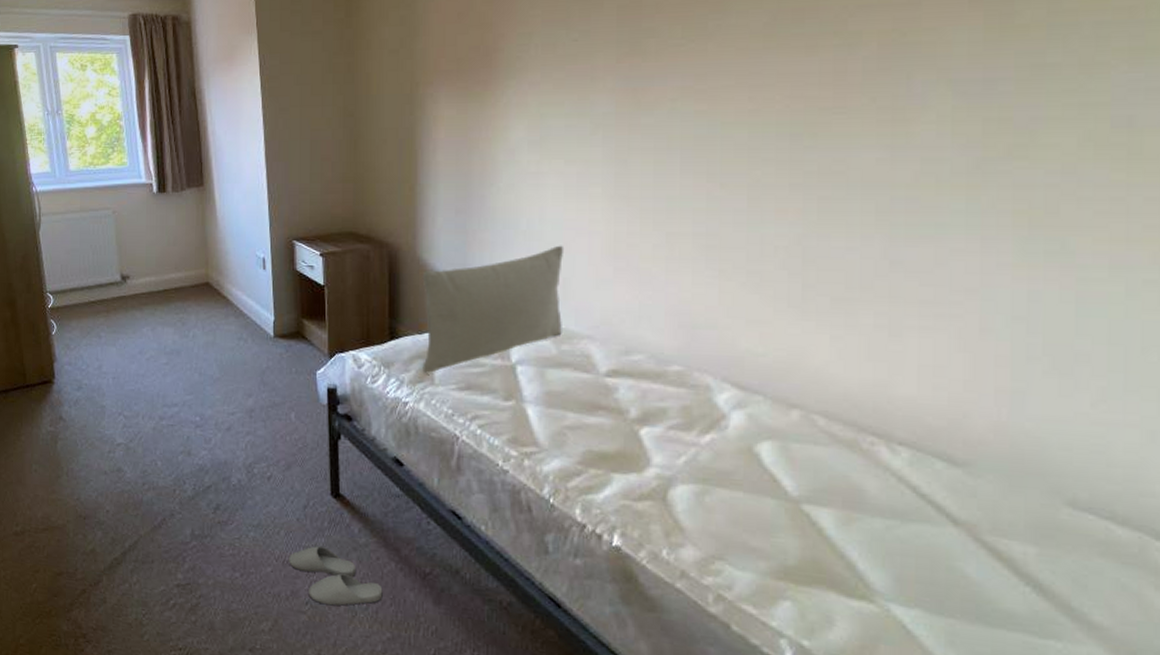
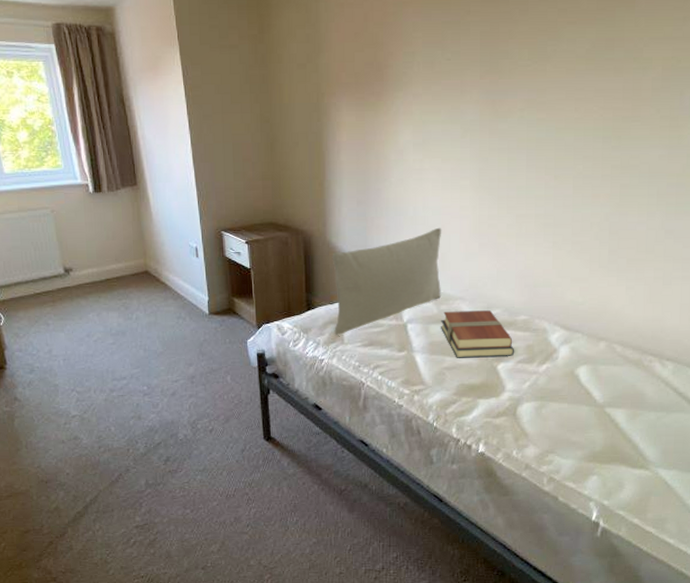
slippers: present [289,546,383,606] -> none [231,480,309,525]
books: none [561,352,665,419] -> present [441,310,515,358]

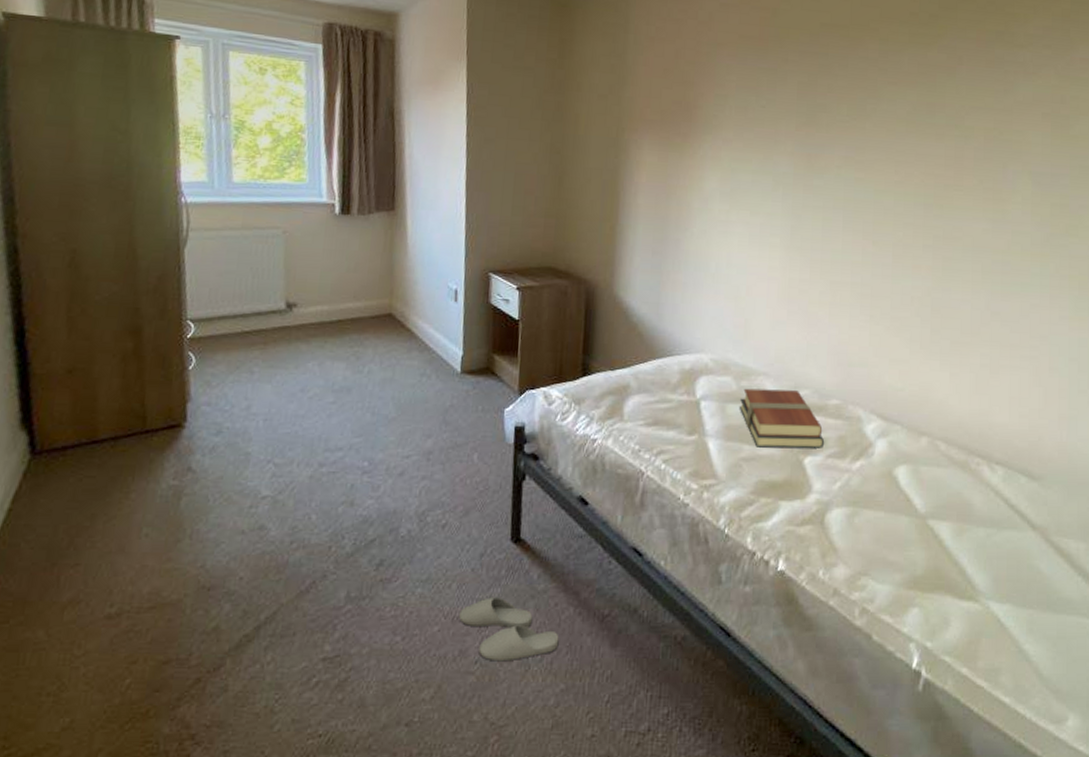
slippers: none [231,480,309,525] -> present [459,597,559,662]
pillow: present [332,227,442,336] -> none [612,288,747,411]

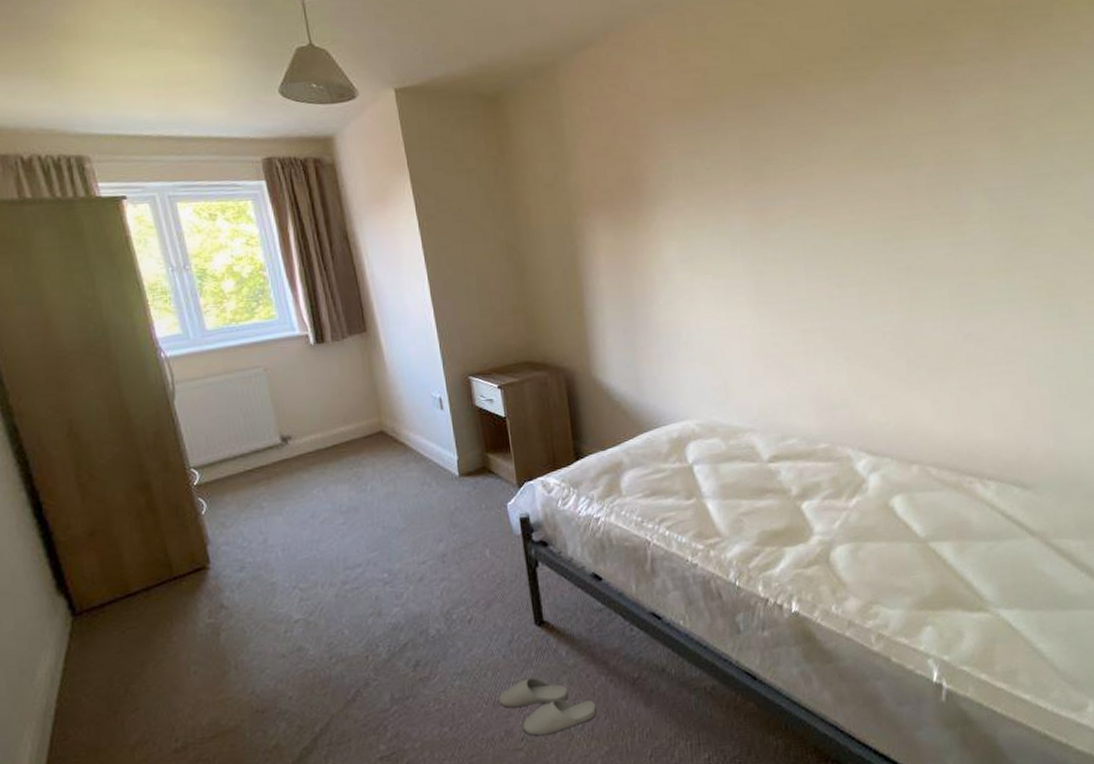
books: present [740,388,825,448] -> none [731,441,819,501]

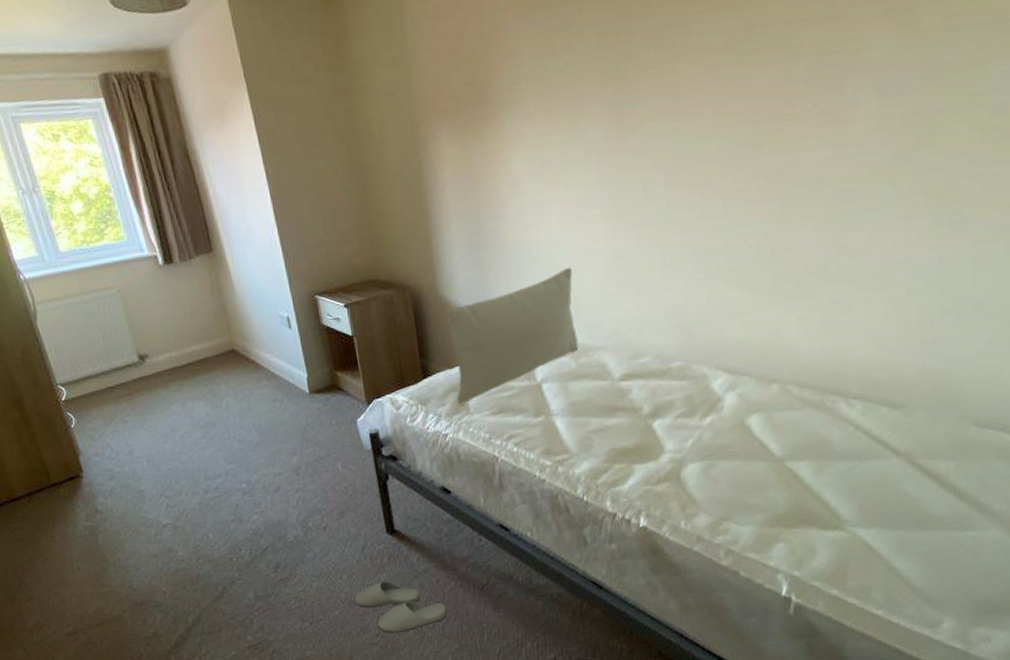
pillow: none [599,351,728,488] -> present [446,267,579,405]

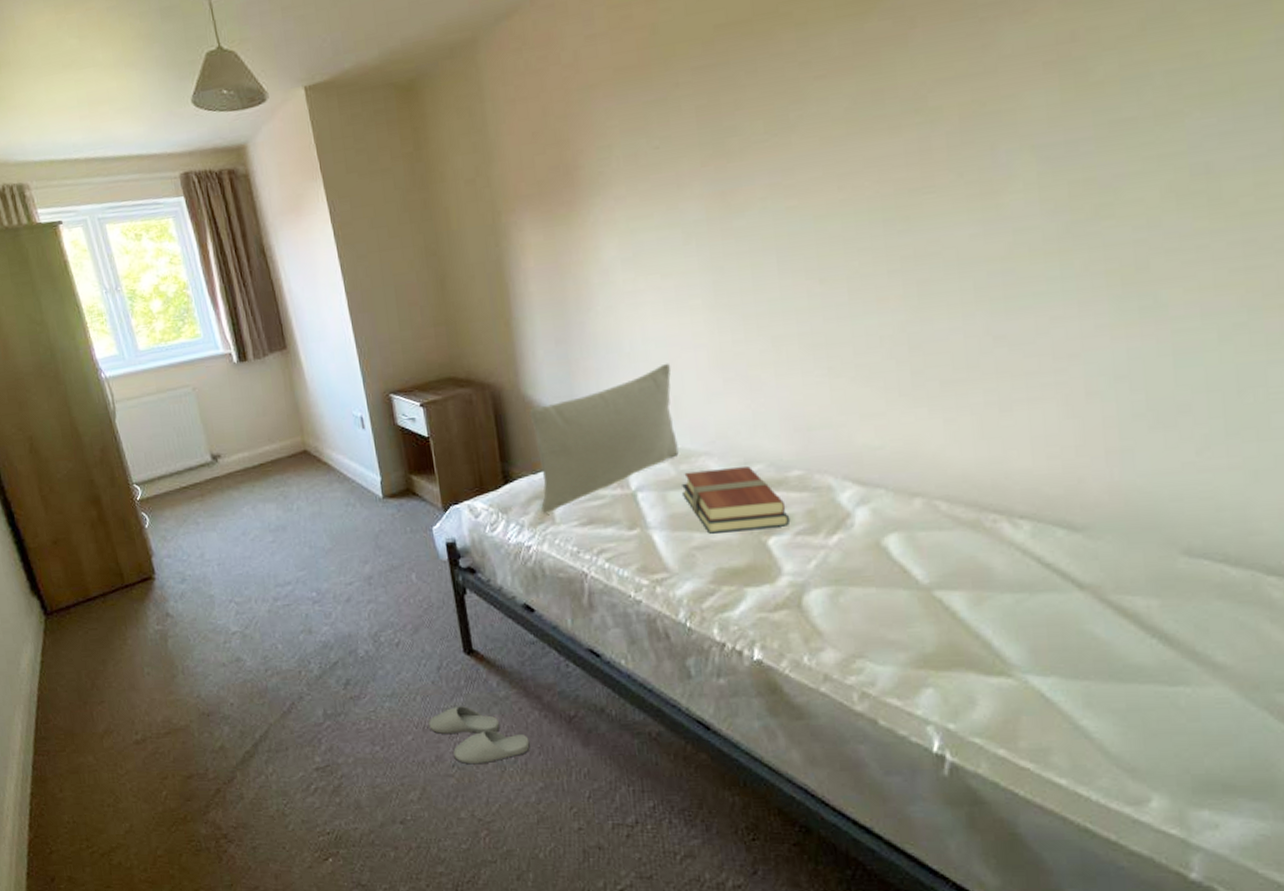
books: none [581,359,672,419] -> present [682,466,791,534]

